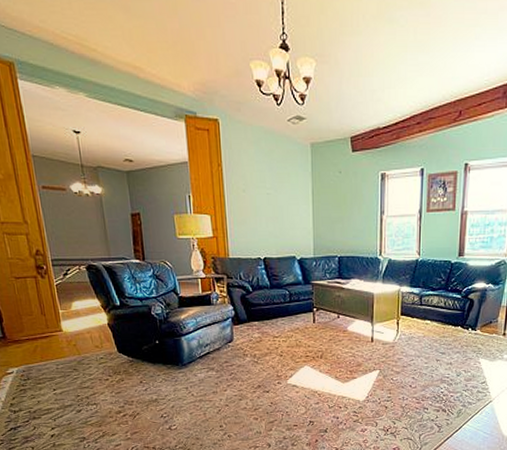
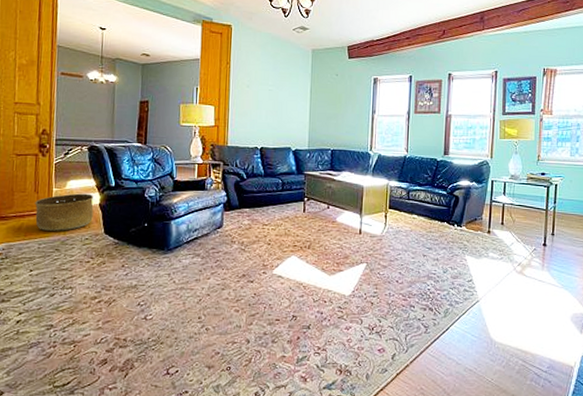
basket: none [44,314,104,352] -> present [35,193,94,231]

